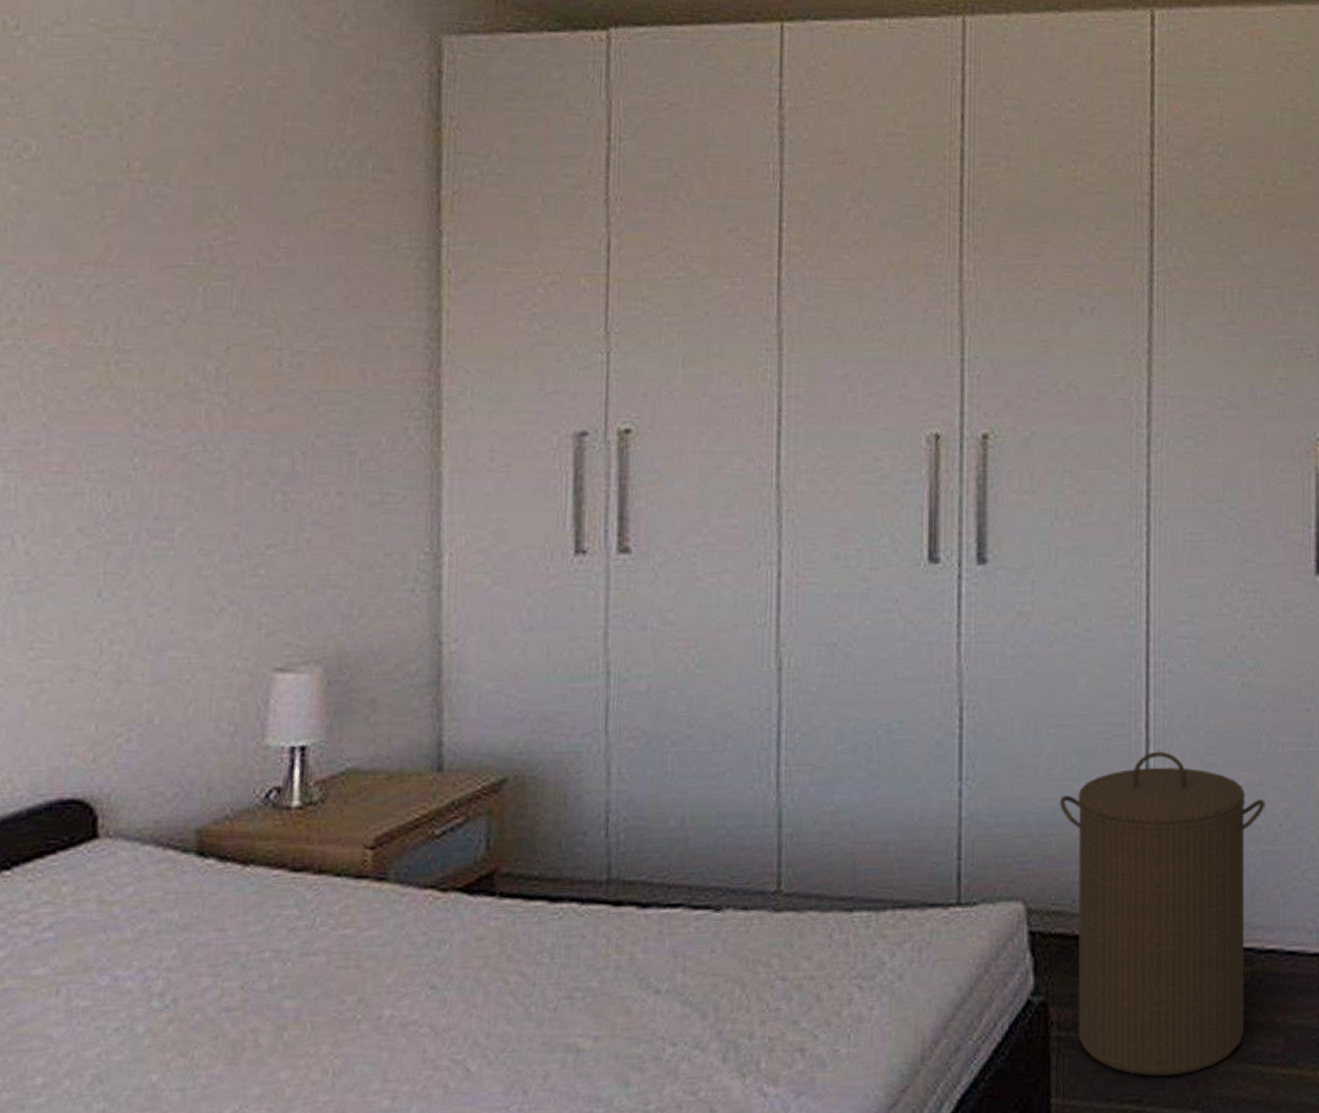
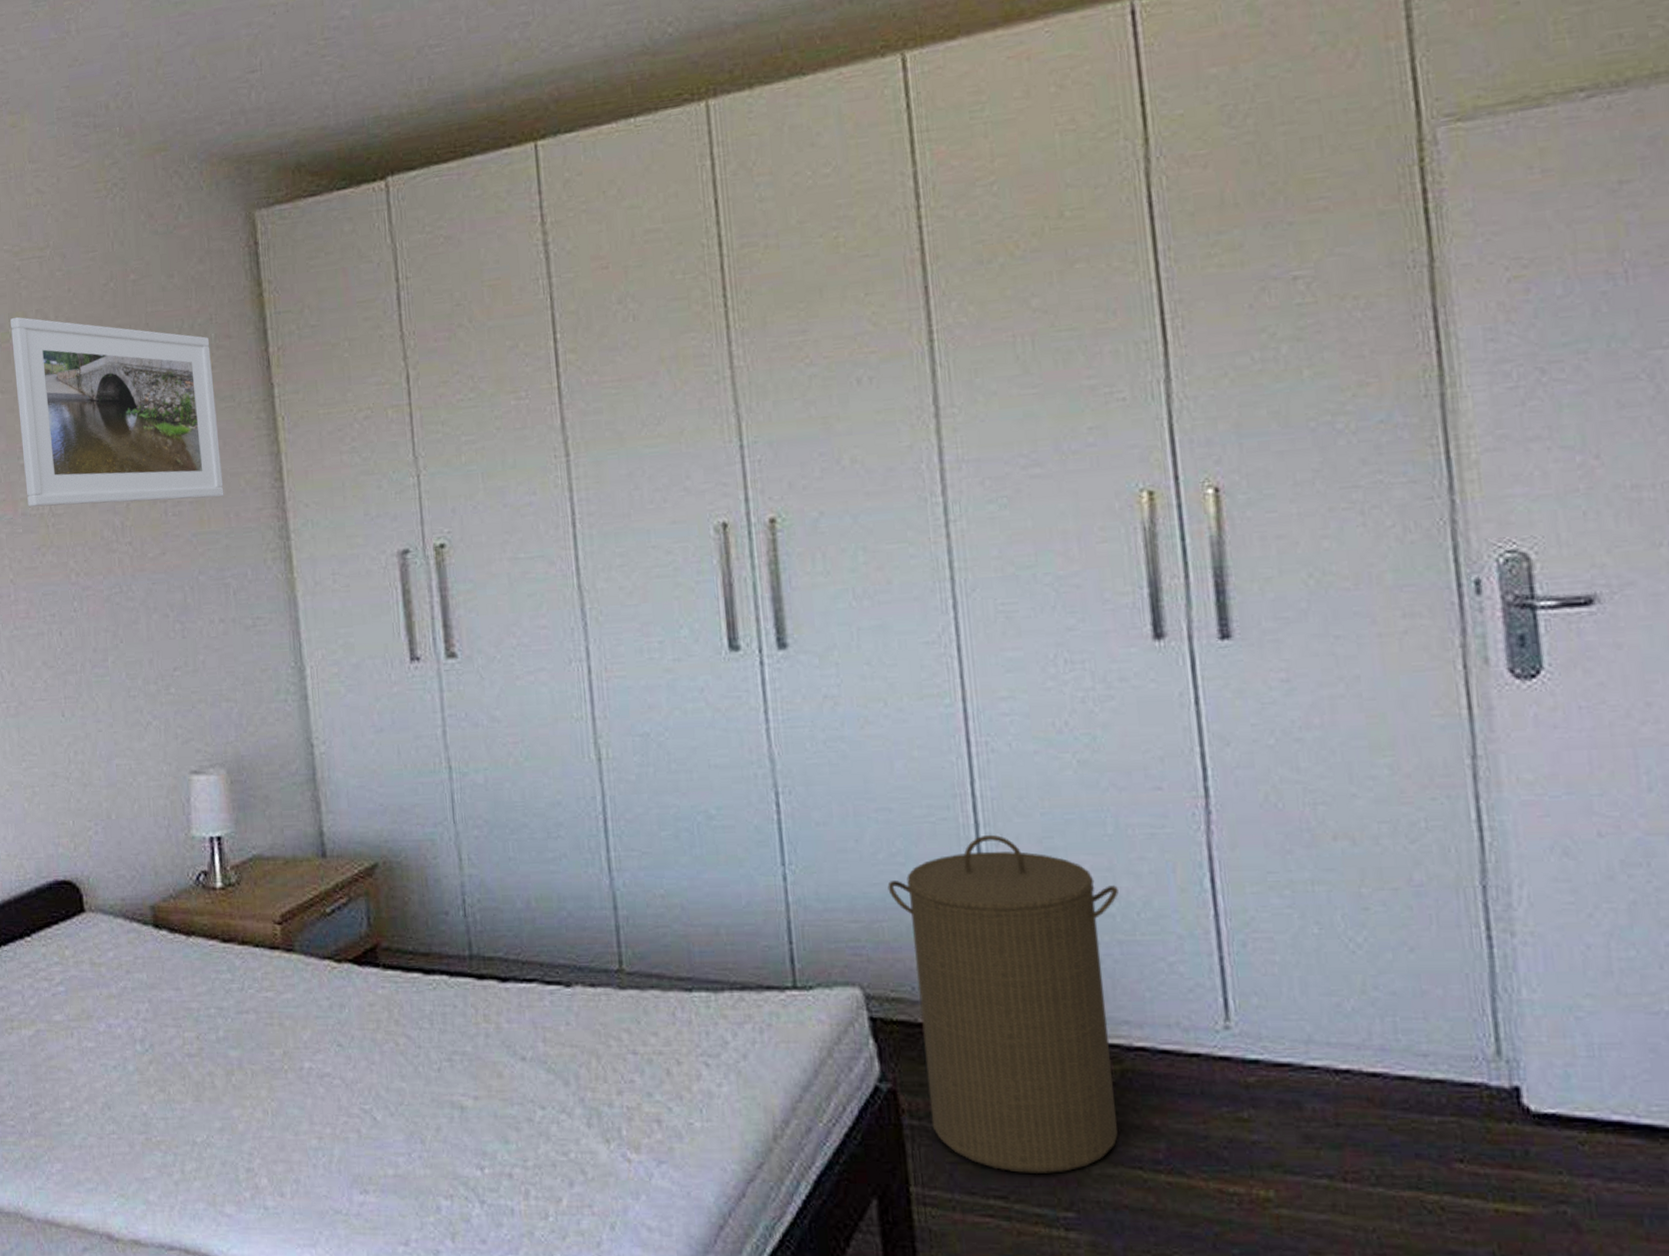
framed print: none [81,105,365,352] -> present [10,316,224,507]

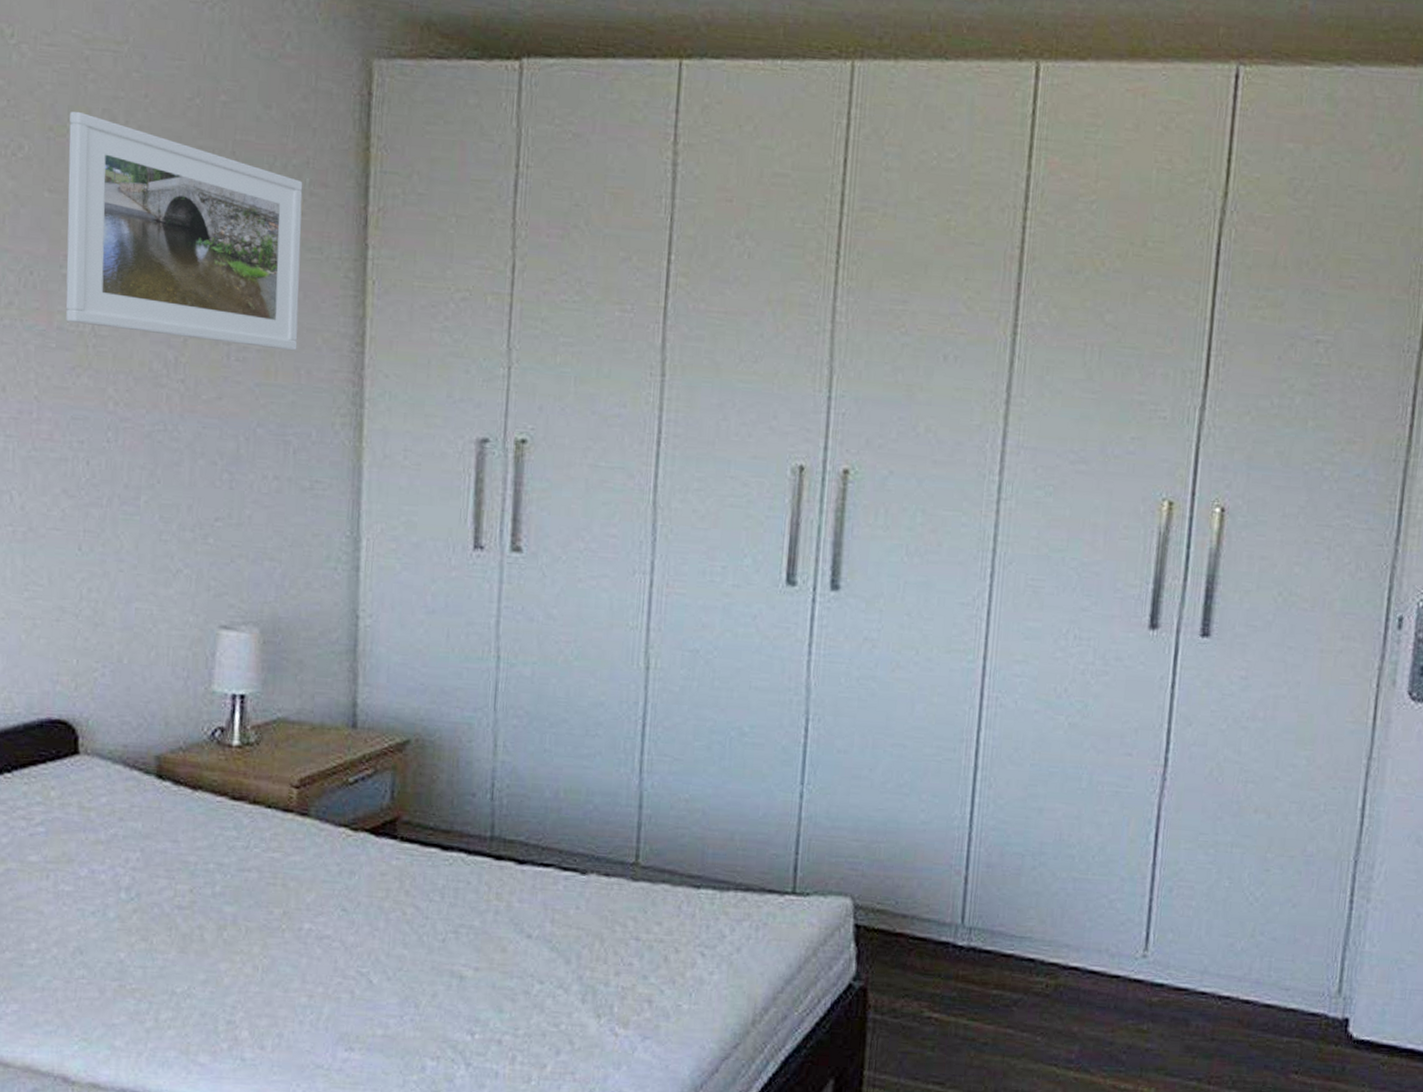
laundry hamper: present [887,834,1119,1173] -> none [890,777,1081,1066]

